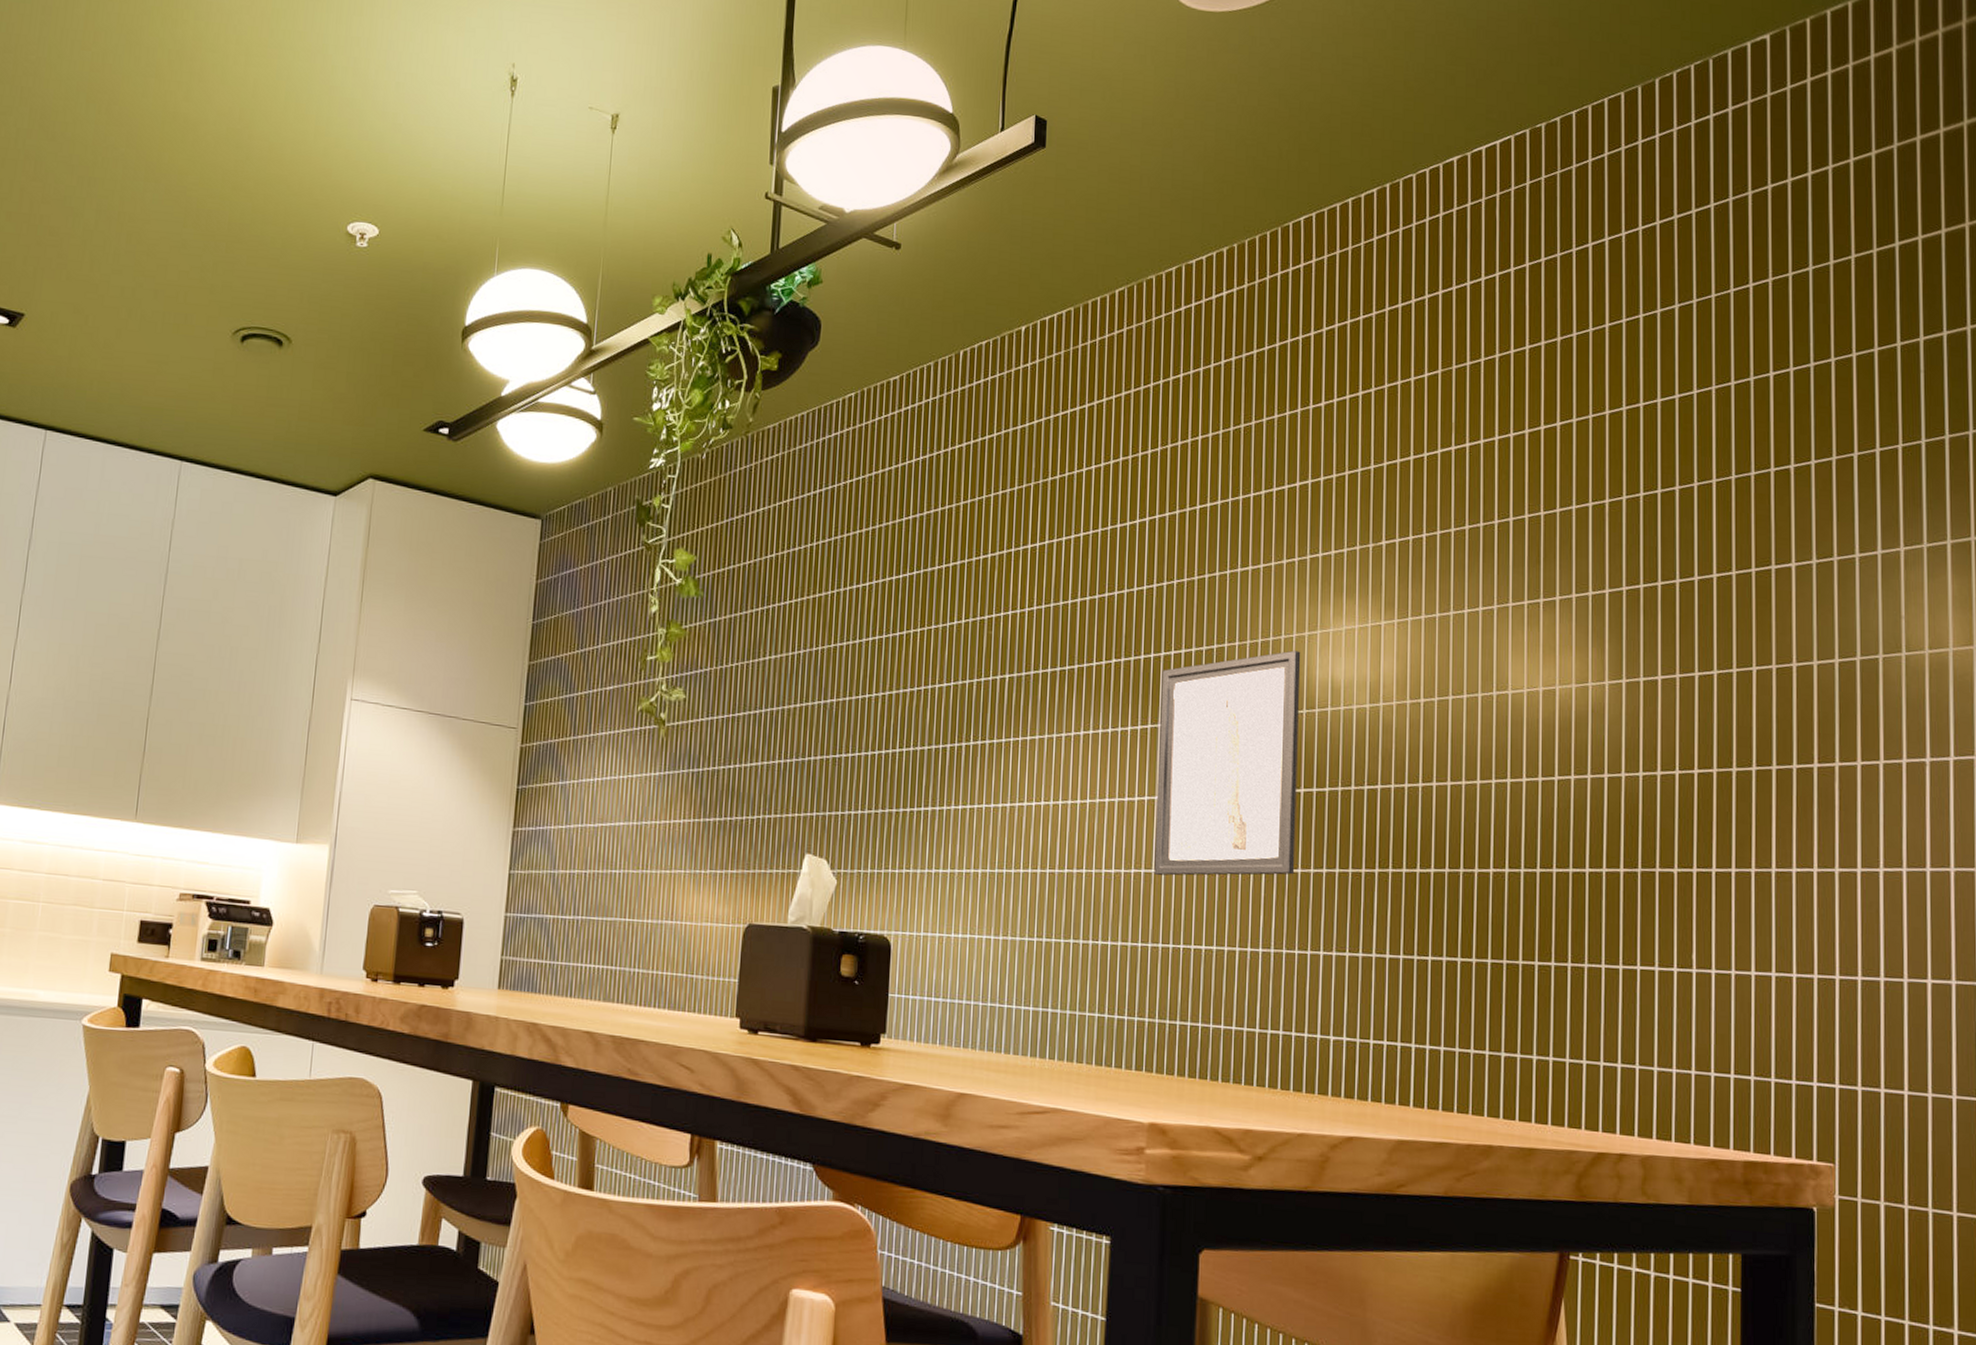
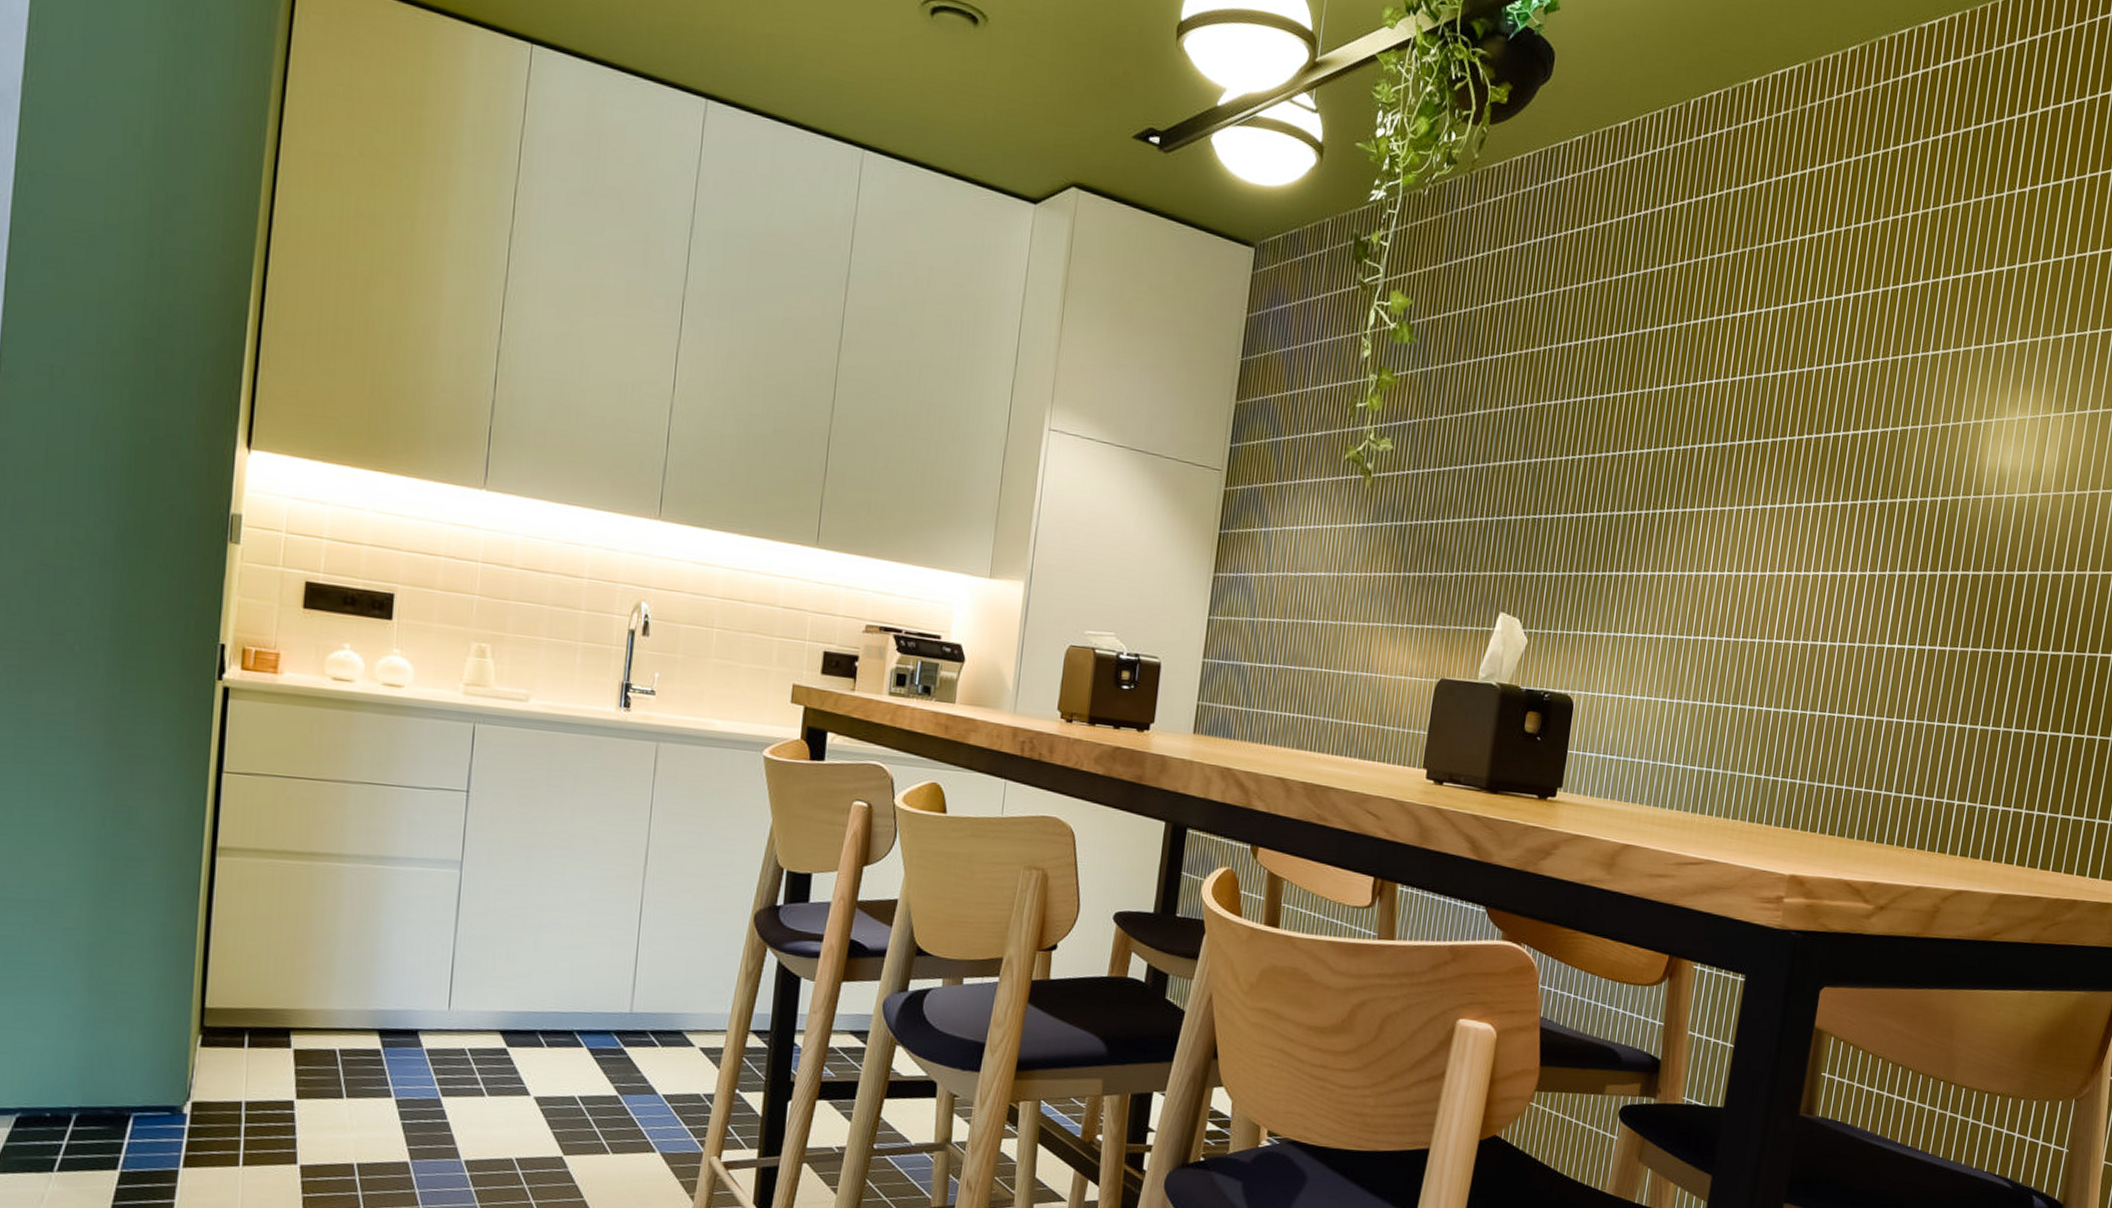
wall art: present [1154,650,1301,876] -> none [1819,436,1976,652]

